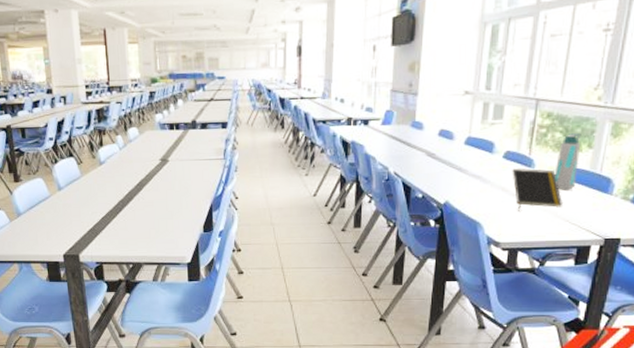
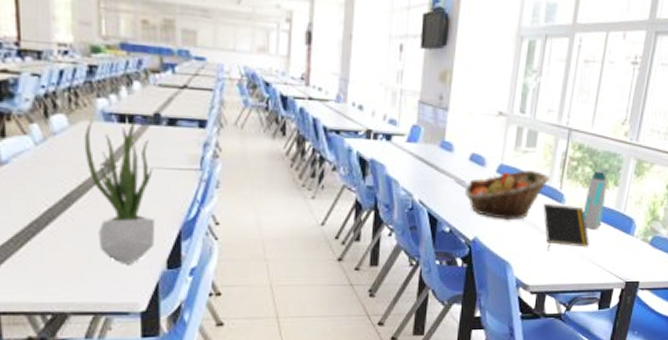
potted plant: none [148,127,195,229] -> present [84,120,156,264]
fruit basket: none [434,140,518,186] -> present [464,170,550,221]

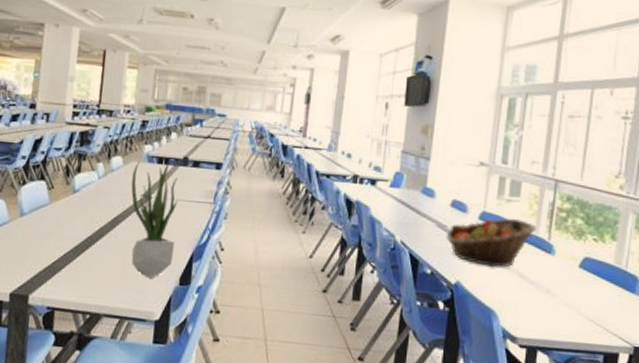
notepad: present [543,204,589,251] -> none [530,253,586,304]
water bottle: present [583,169,609,229] -> none [576,221,604,285]

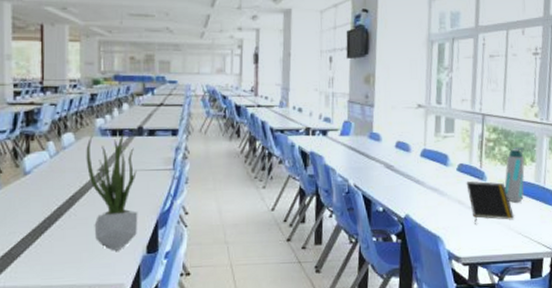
fruit basket: present [446,218,536,268] -> none [393,153,470,199]
notepad: none [530,253,586,304] -> present [466,181,514,224]
water bottle: none [576,221,604,285] -> present [504,147,525,203]

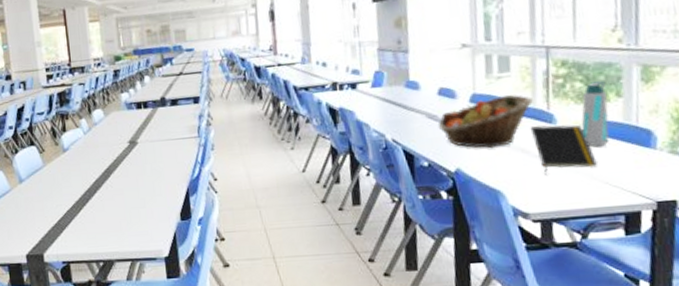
potted plant: present [86,133,138,251] -> none [115,105,170,219]
fruit basket: none [393,153,470,199] -> present [437,94,533,149]

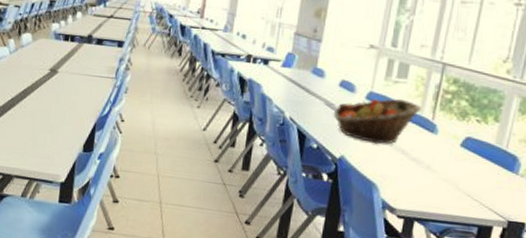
notepad: present [530,124,598,175] -> none [413,132,465,180]
water bottle: present [581,81,610,147] -> none [457,103,488,163]

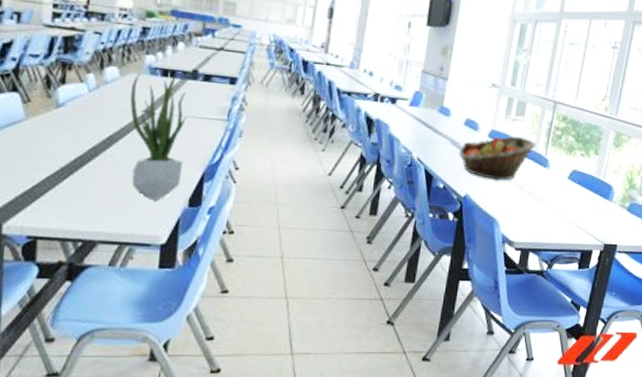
potted plant: none [39,39,82,145] -> present [129,74,186,201]

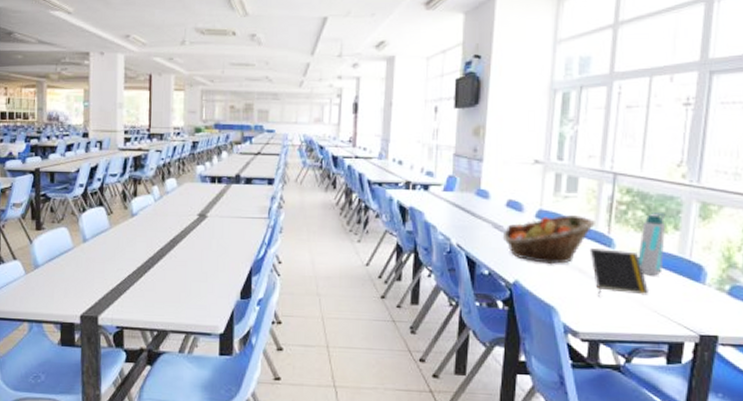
potted plant: present [129,74,186,201] -> none [186,180,234,294]
notepad: none [529,167,571,211] -> present [589,248,648,297]
water bottle: none [565,139,590,194] -> present [638,213,666,276]

